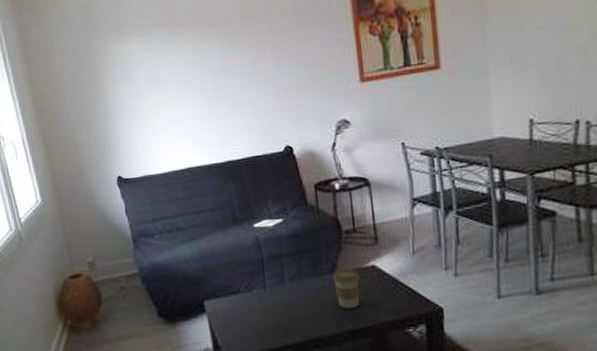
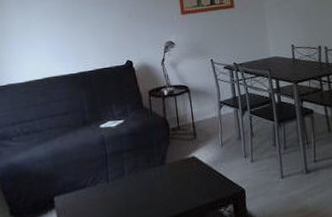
coffee cup: present [333,269,360,309] -> none [163,160,184,196]

